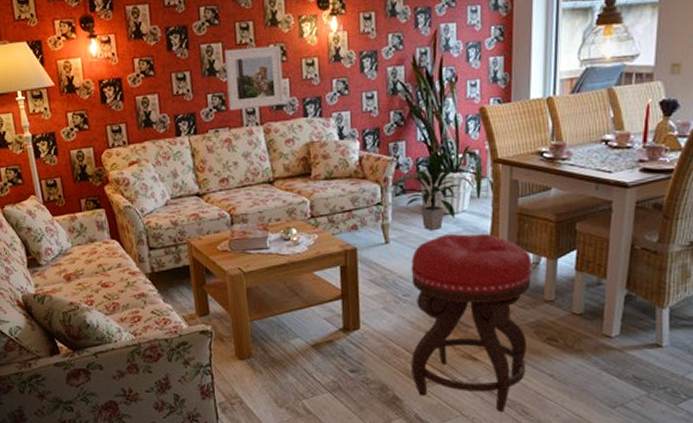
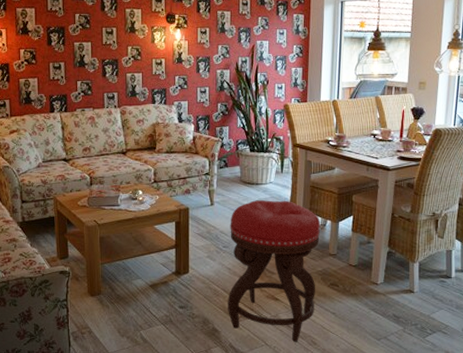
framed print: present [225,45,285,111] -> none [93,47,138,95]
indoor plant: present [400,150,461,231] -> none [223,136,269,197]

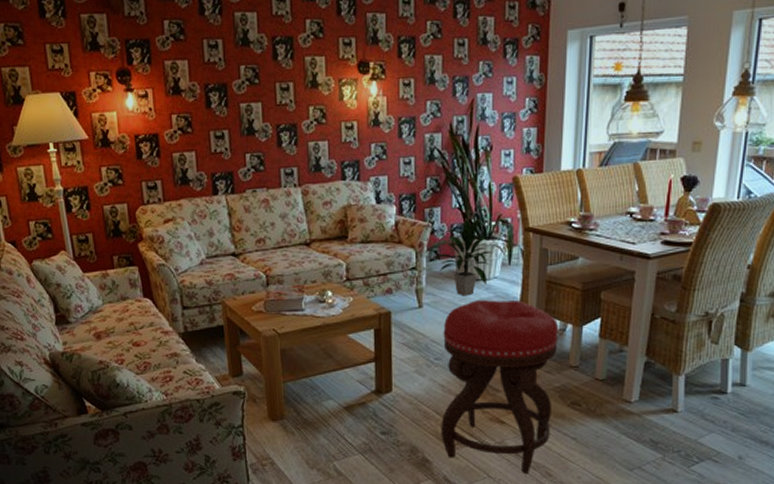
indoor plant: none [223,136,269,197] -> present [434,218,493,297]

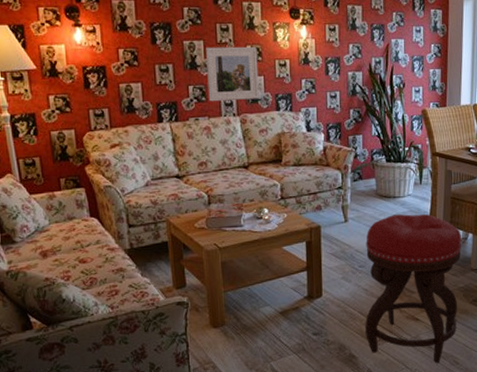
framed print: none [264,107,323,171] -> present [206,46,259,102]
indoor plant: present [434,218,493,297] -> none [357,144,407,212]

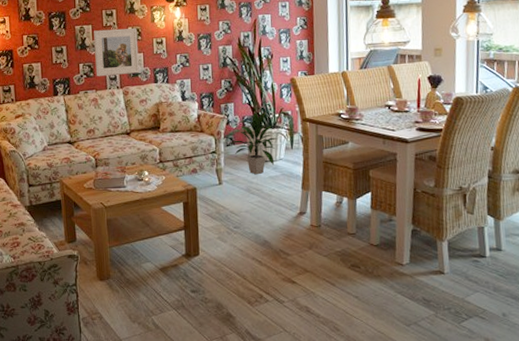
indoor plant: none [357,144,407,212] -> present [230,111,278,175]
stool: present [365,214,462,364] -> none [240,178,337,329]

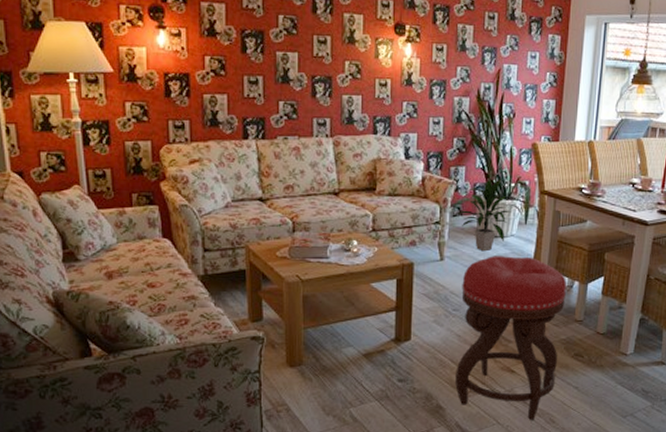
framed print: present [94,28,140,77] -> none [300,60,356,121]
stool: none [240,178,337,329] -> present [455,256,567,421]

